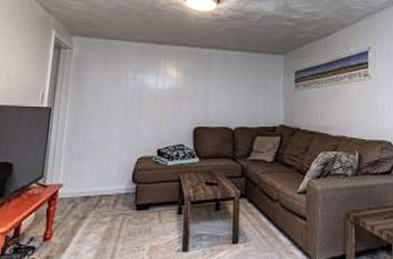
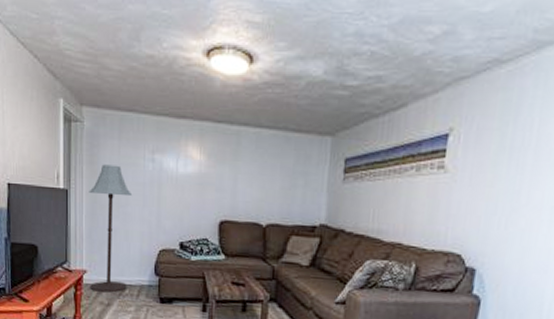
floor lamp: none [64,84,115,205] -> present [89,164,133,293]

